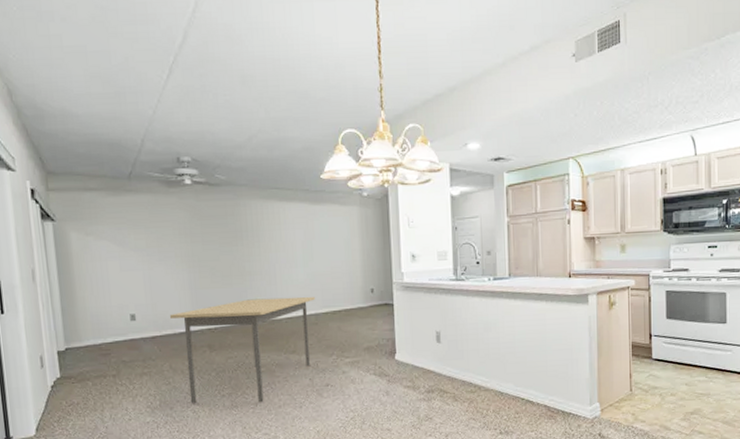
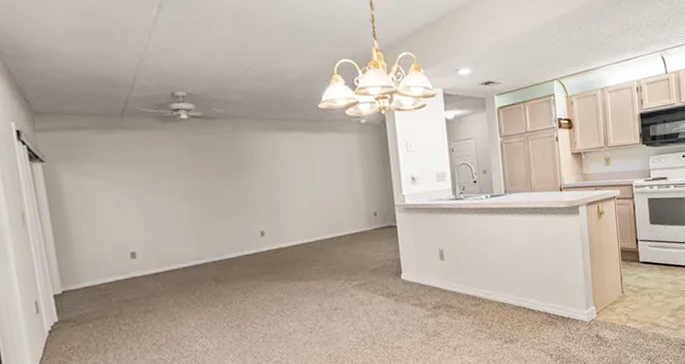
dining table: present [169,297,315,403] -> none [171,224,319,337]

